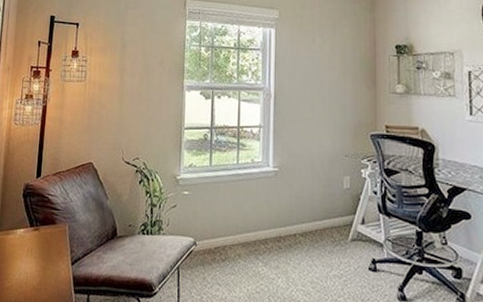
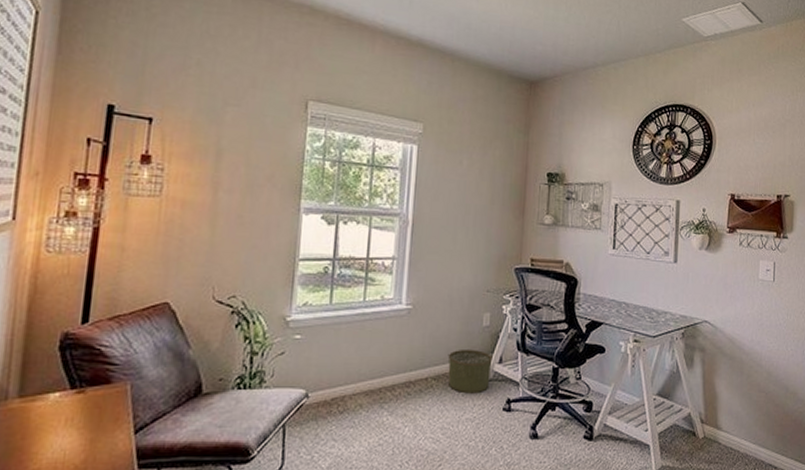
basket: none [313,209,355,252] -> present [448,349,493,394]

